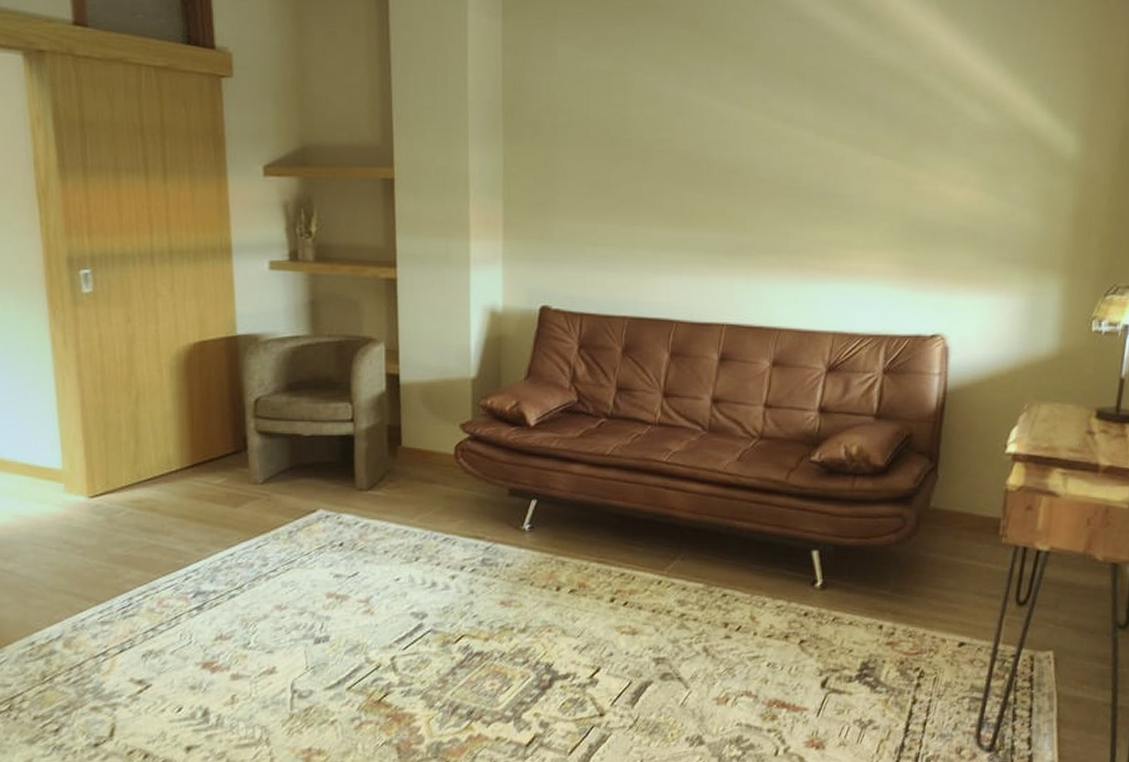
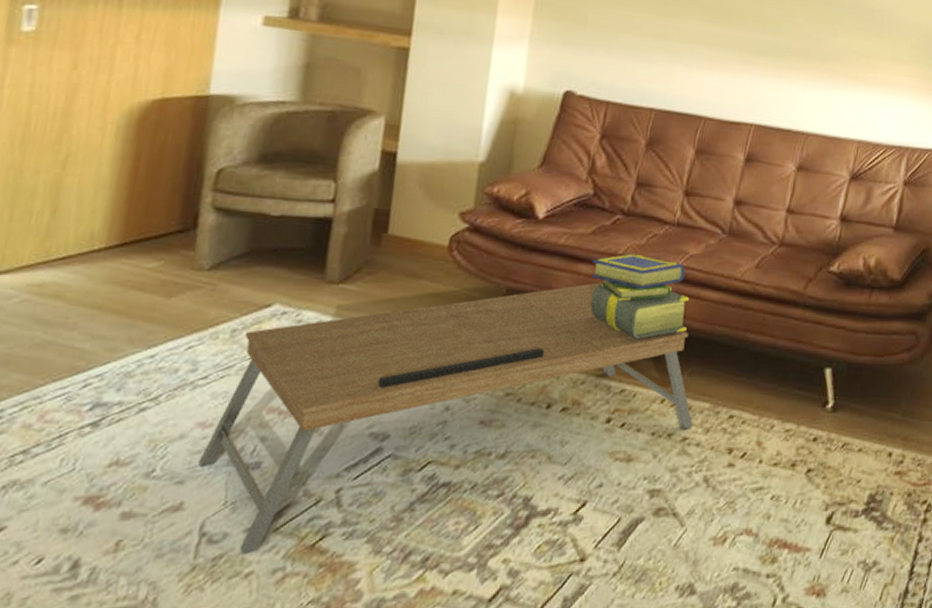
coffee table: none [281,480,689,707] -> present [198,282,693,554]
stack of books: none [583,453,677,529] -> present [590,254,690,339]

